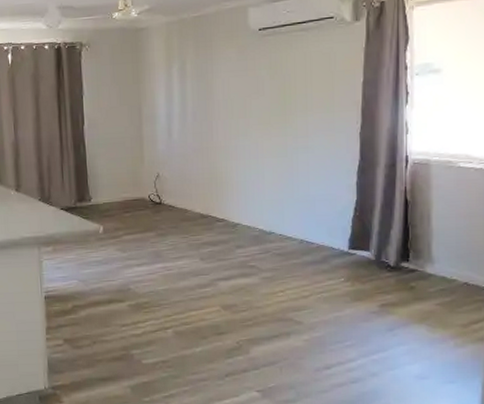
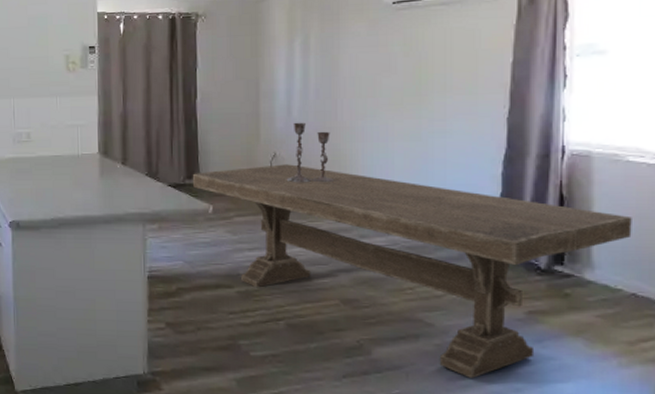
dining table: none [83,183,464,367] -> present [192,164,632,378]
candlestick: none [169,143,212,201] -> present [286,122,334,183]

